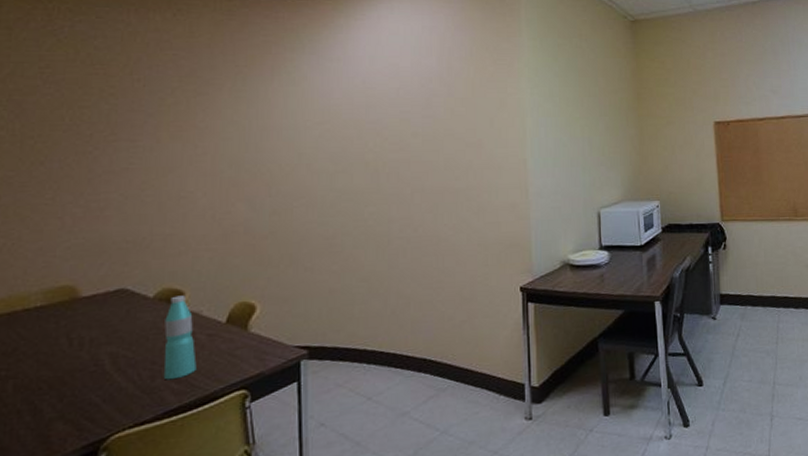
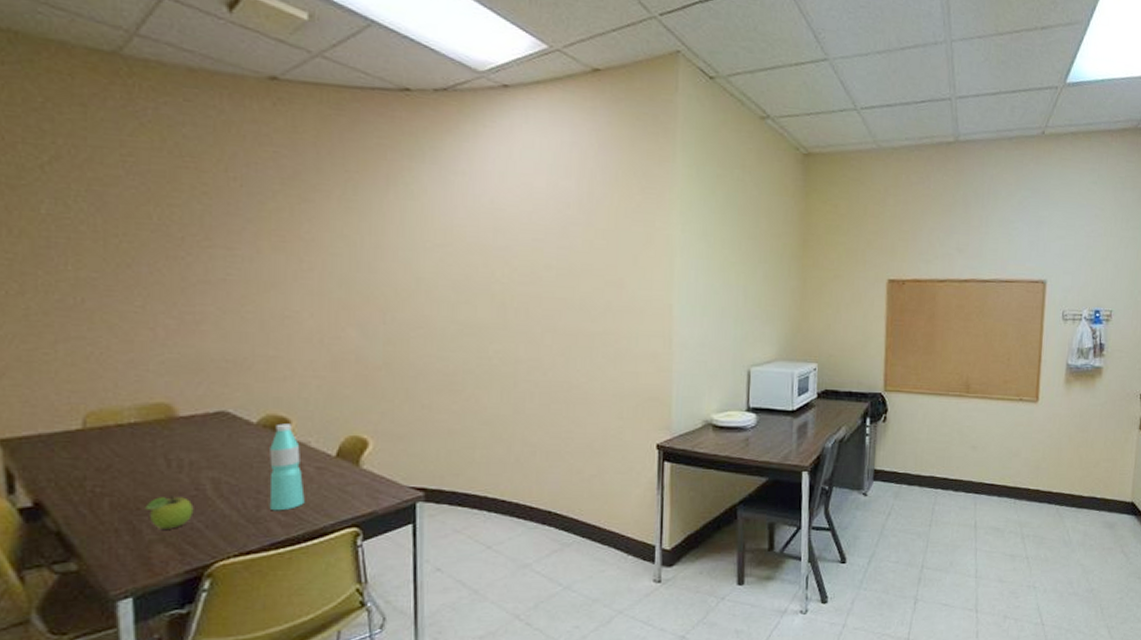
fruit: none [46,373,92,407] -> present [145,496,194,529]

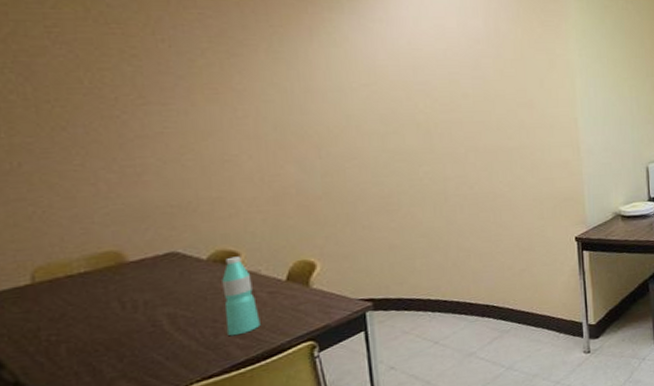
fruit: present [145,496,194,529] -> none [103,334,153,367]

